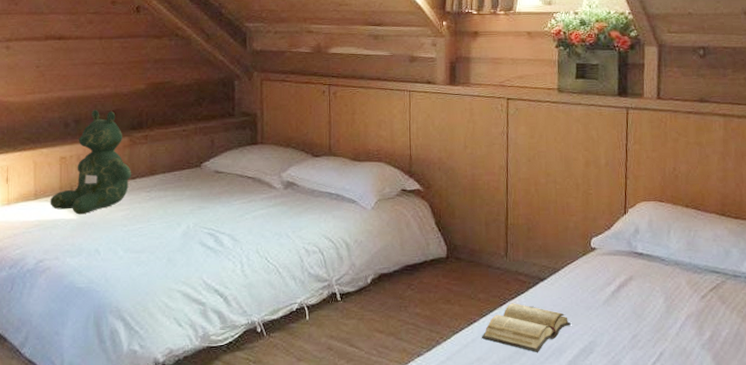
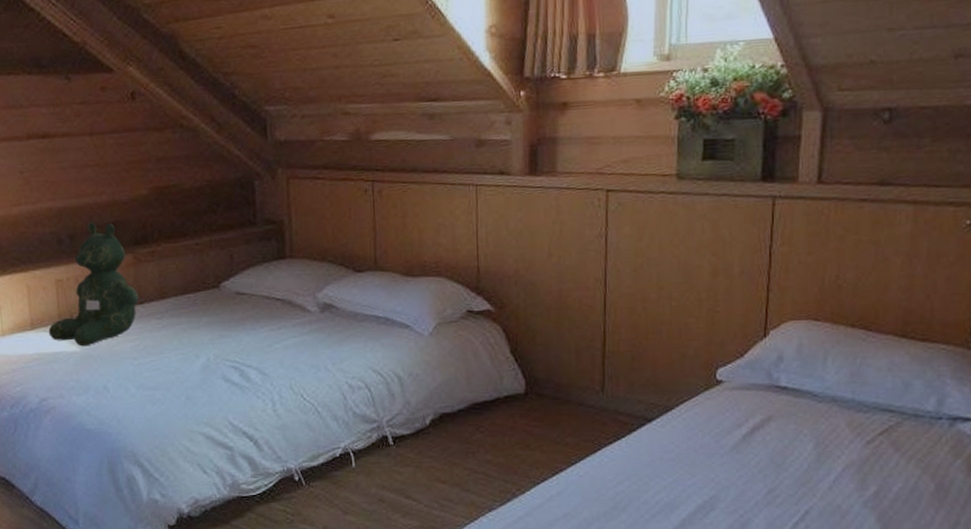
diary: present [481,303,571,352] -> none [569,449,686,508]

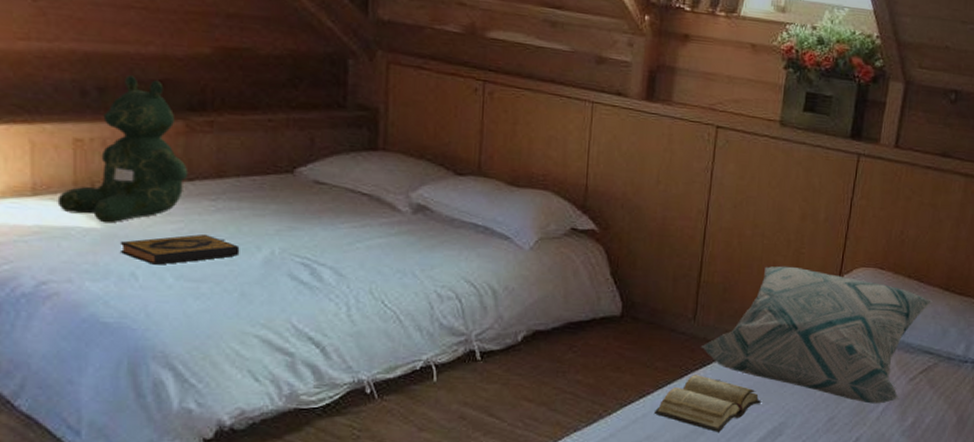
hardback book: none [94,348,183,378] -> present [119,233,240,265]
diary: none [569,449,686,508] -> present [654,375,761,432]
decorative pillow: none [612,327,887,472] -> present [700,265,933,404]

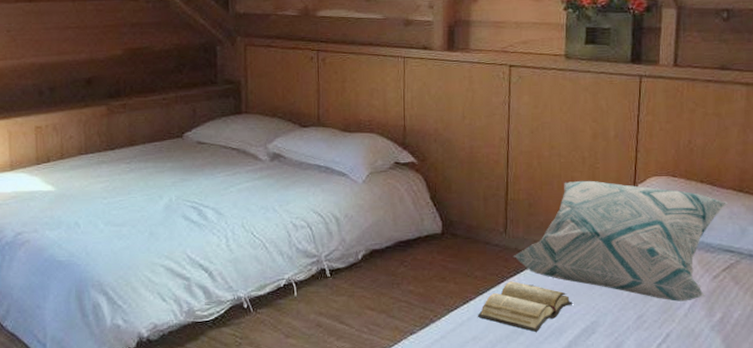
teddy bear: present [57,75,189,224] -> none [26,77,111,187]
hardback book: present [119,233,240,265] -> none [67,189,148,215]

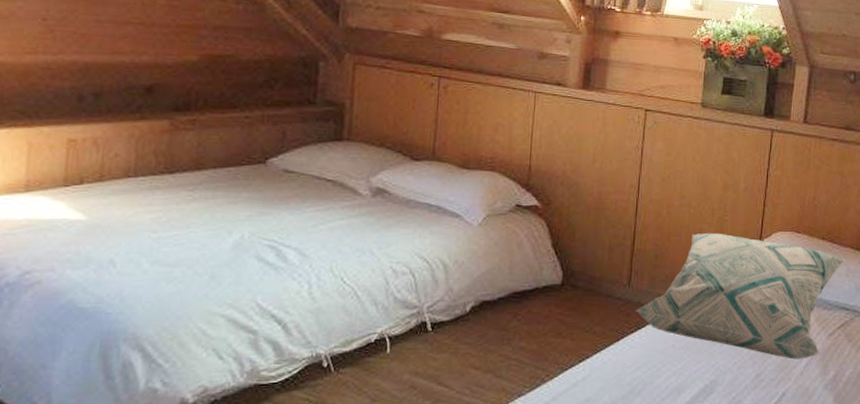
diary: present [477,281,572,332] -> none [593,337,693,392]

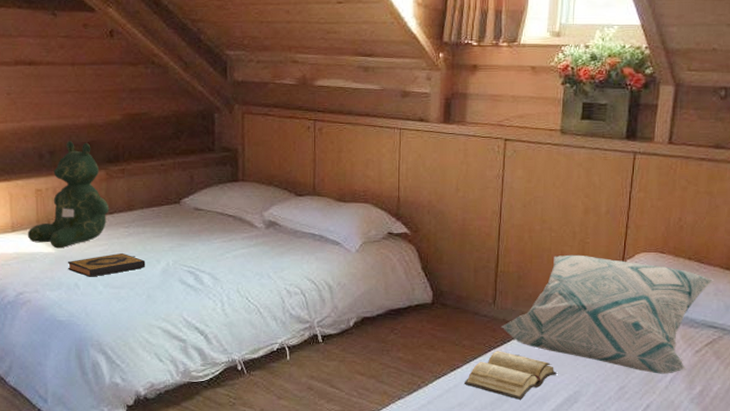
teddy bear: none [47,82,170,215] -> present [27,141,110,249]
hardback book: none [101,221,213,252] -> present [67,252,146,277]
diary: none [593,337,693,392] -> present [463,351,557,400]

